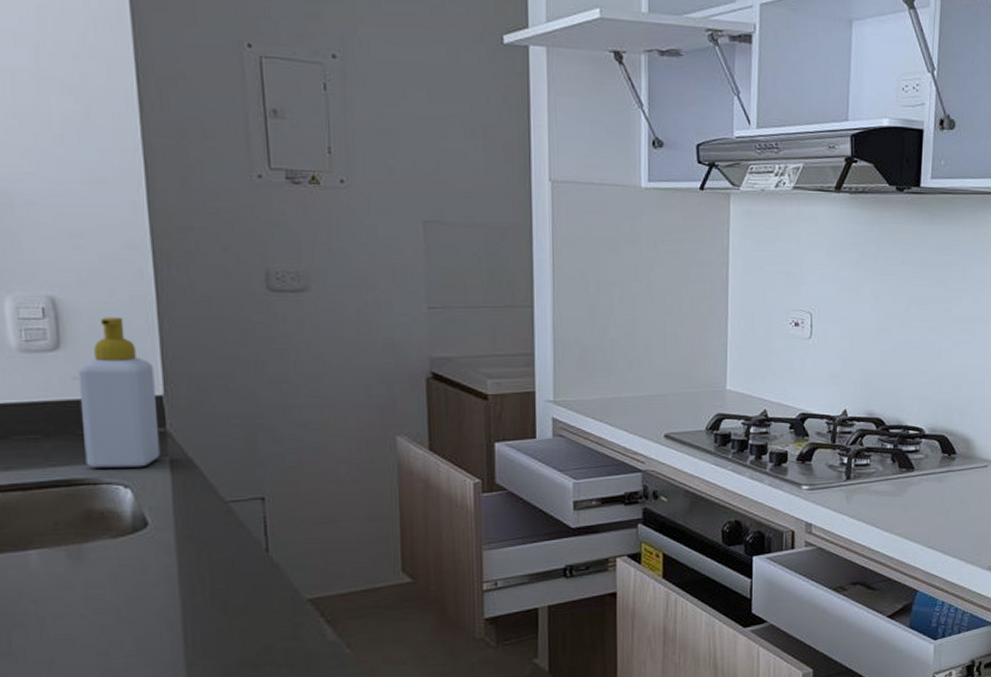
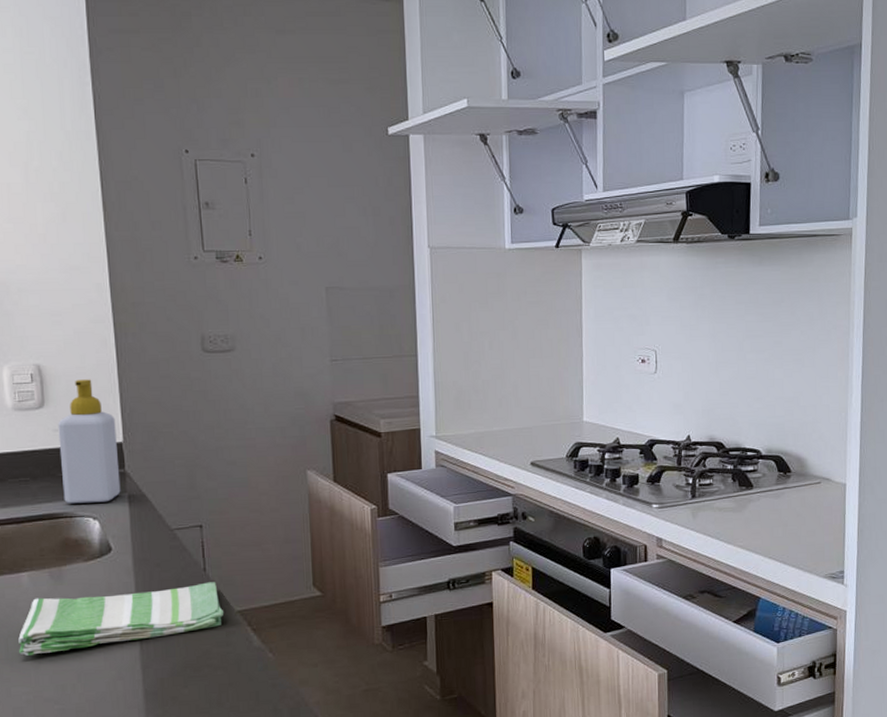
dish towel: none [24,565,291,650] -> present [18,582,224,656]

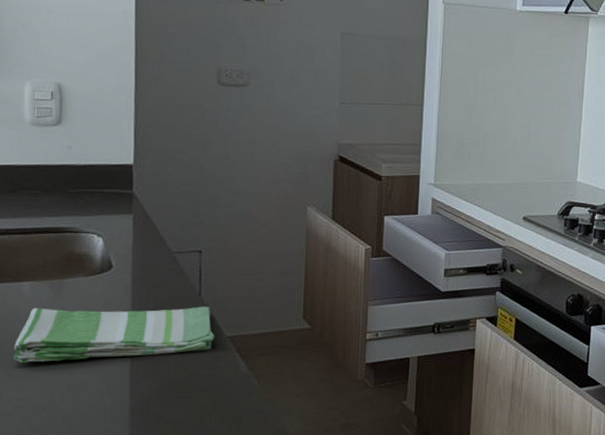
soap bottle: present [58,379,121,504] -> none [71,101,128,221]

